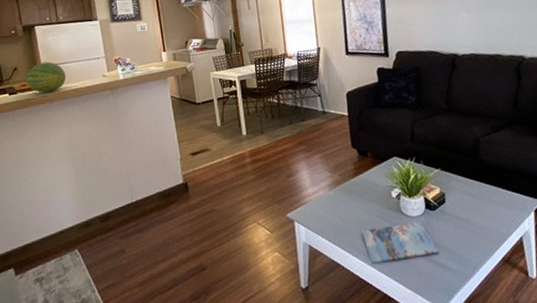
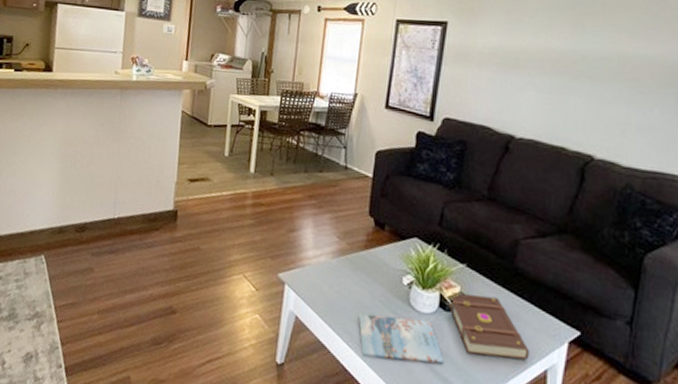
fruit: present [26,61,67,94] -> none [34,43,78,78]
book: none [431,189,506,240] -> present [446,292,530,360]

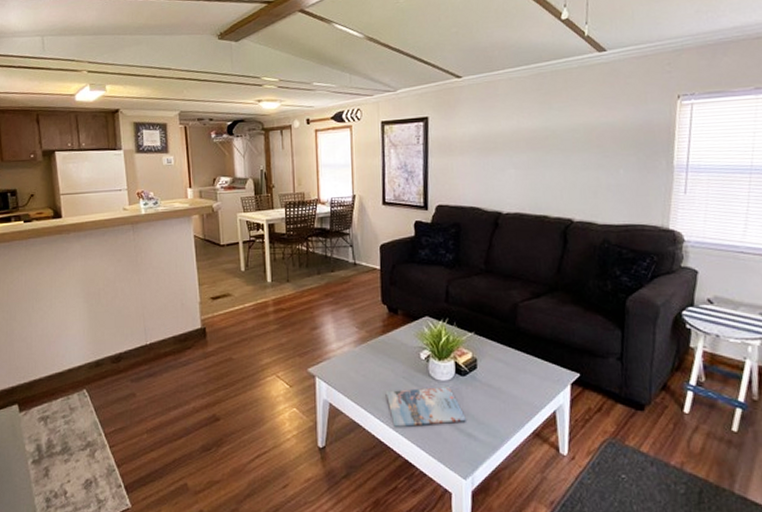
book: present [446,292,530,360] -> none [461,356,539,409]

